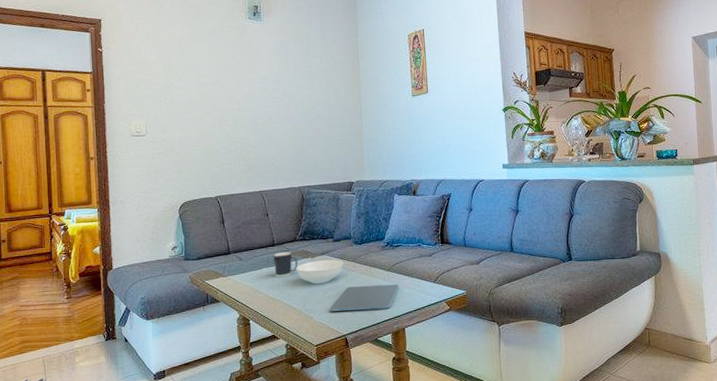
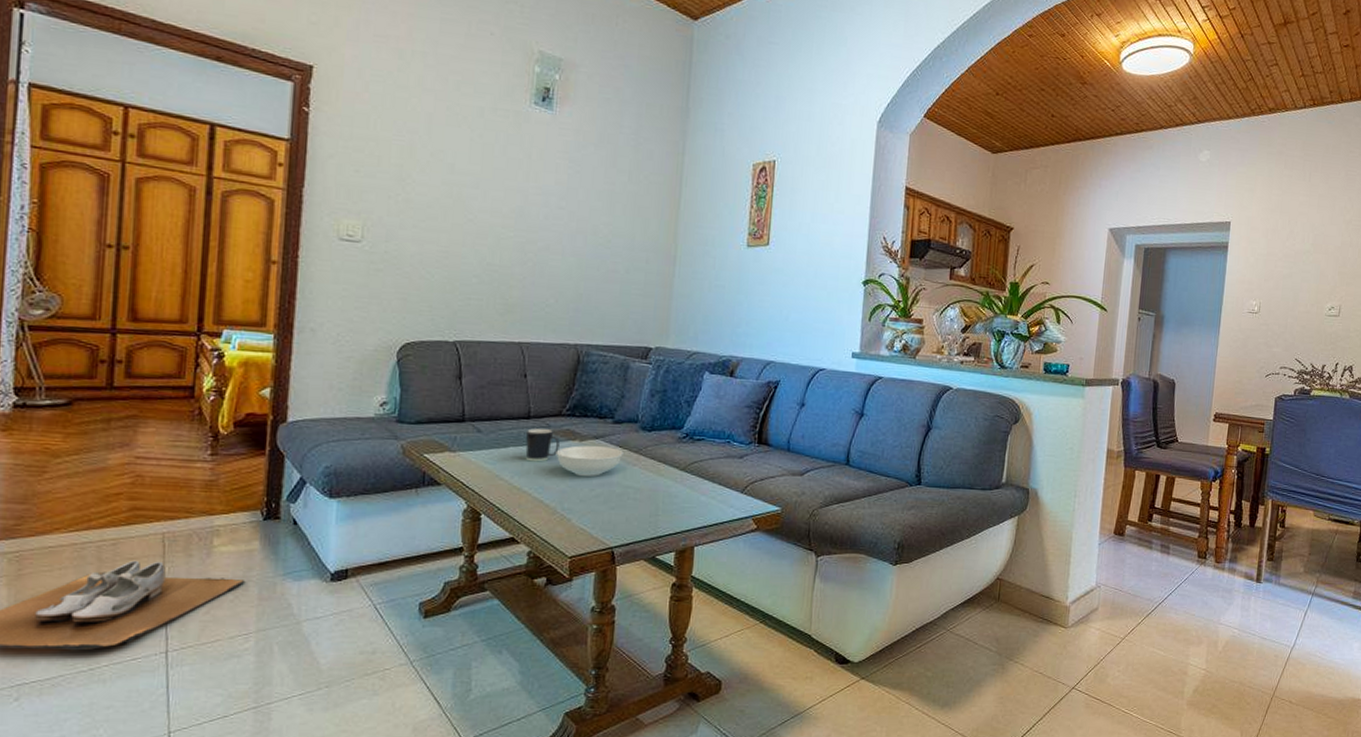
tablet: present [329,284,399,312] -> none [595,485,694,519]

